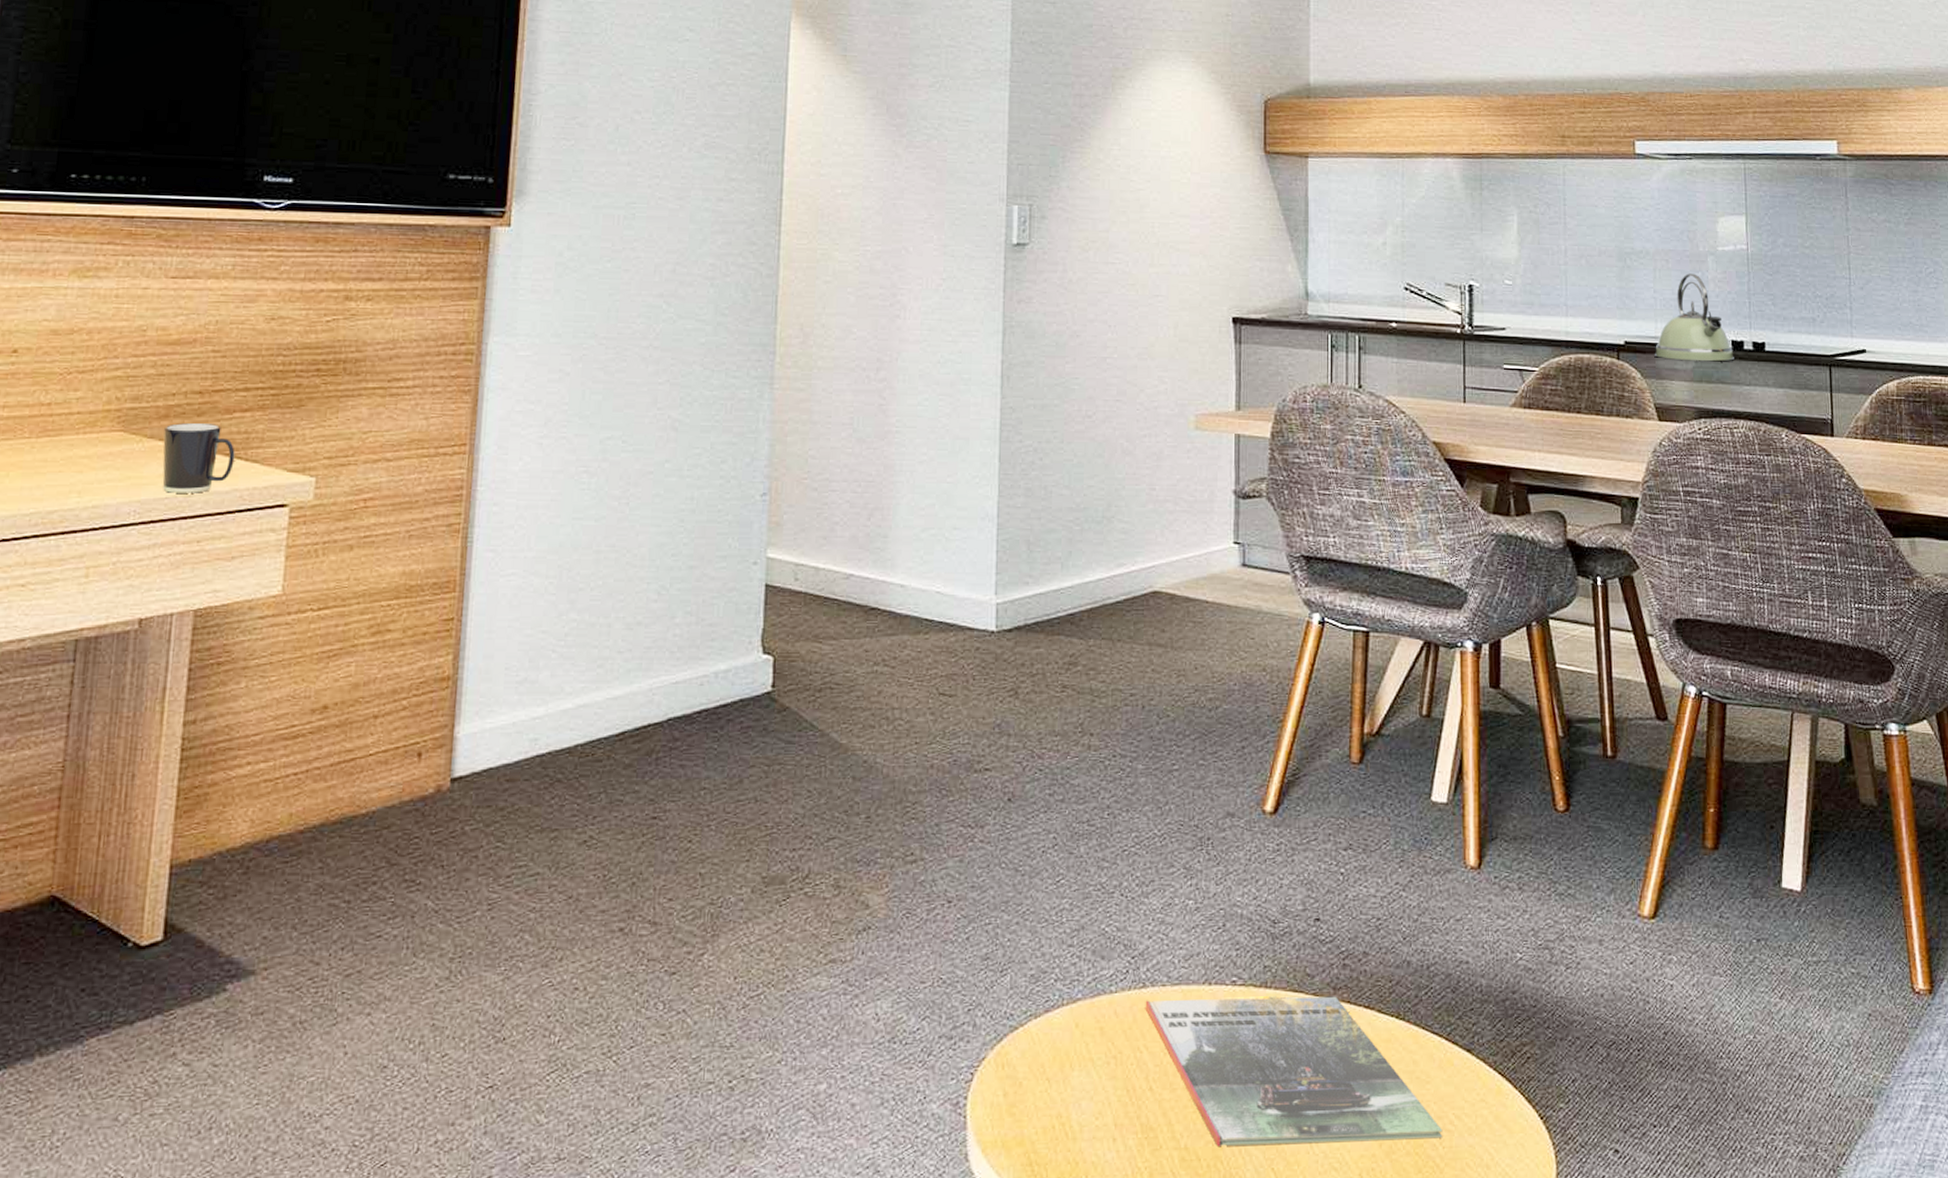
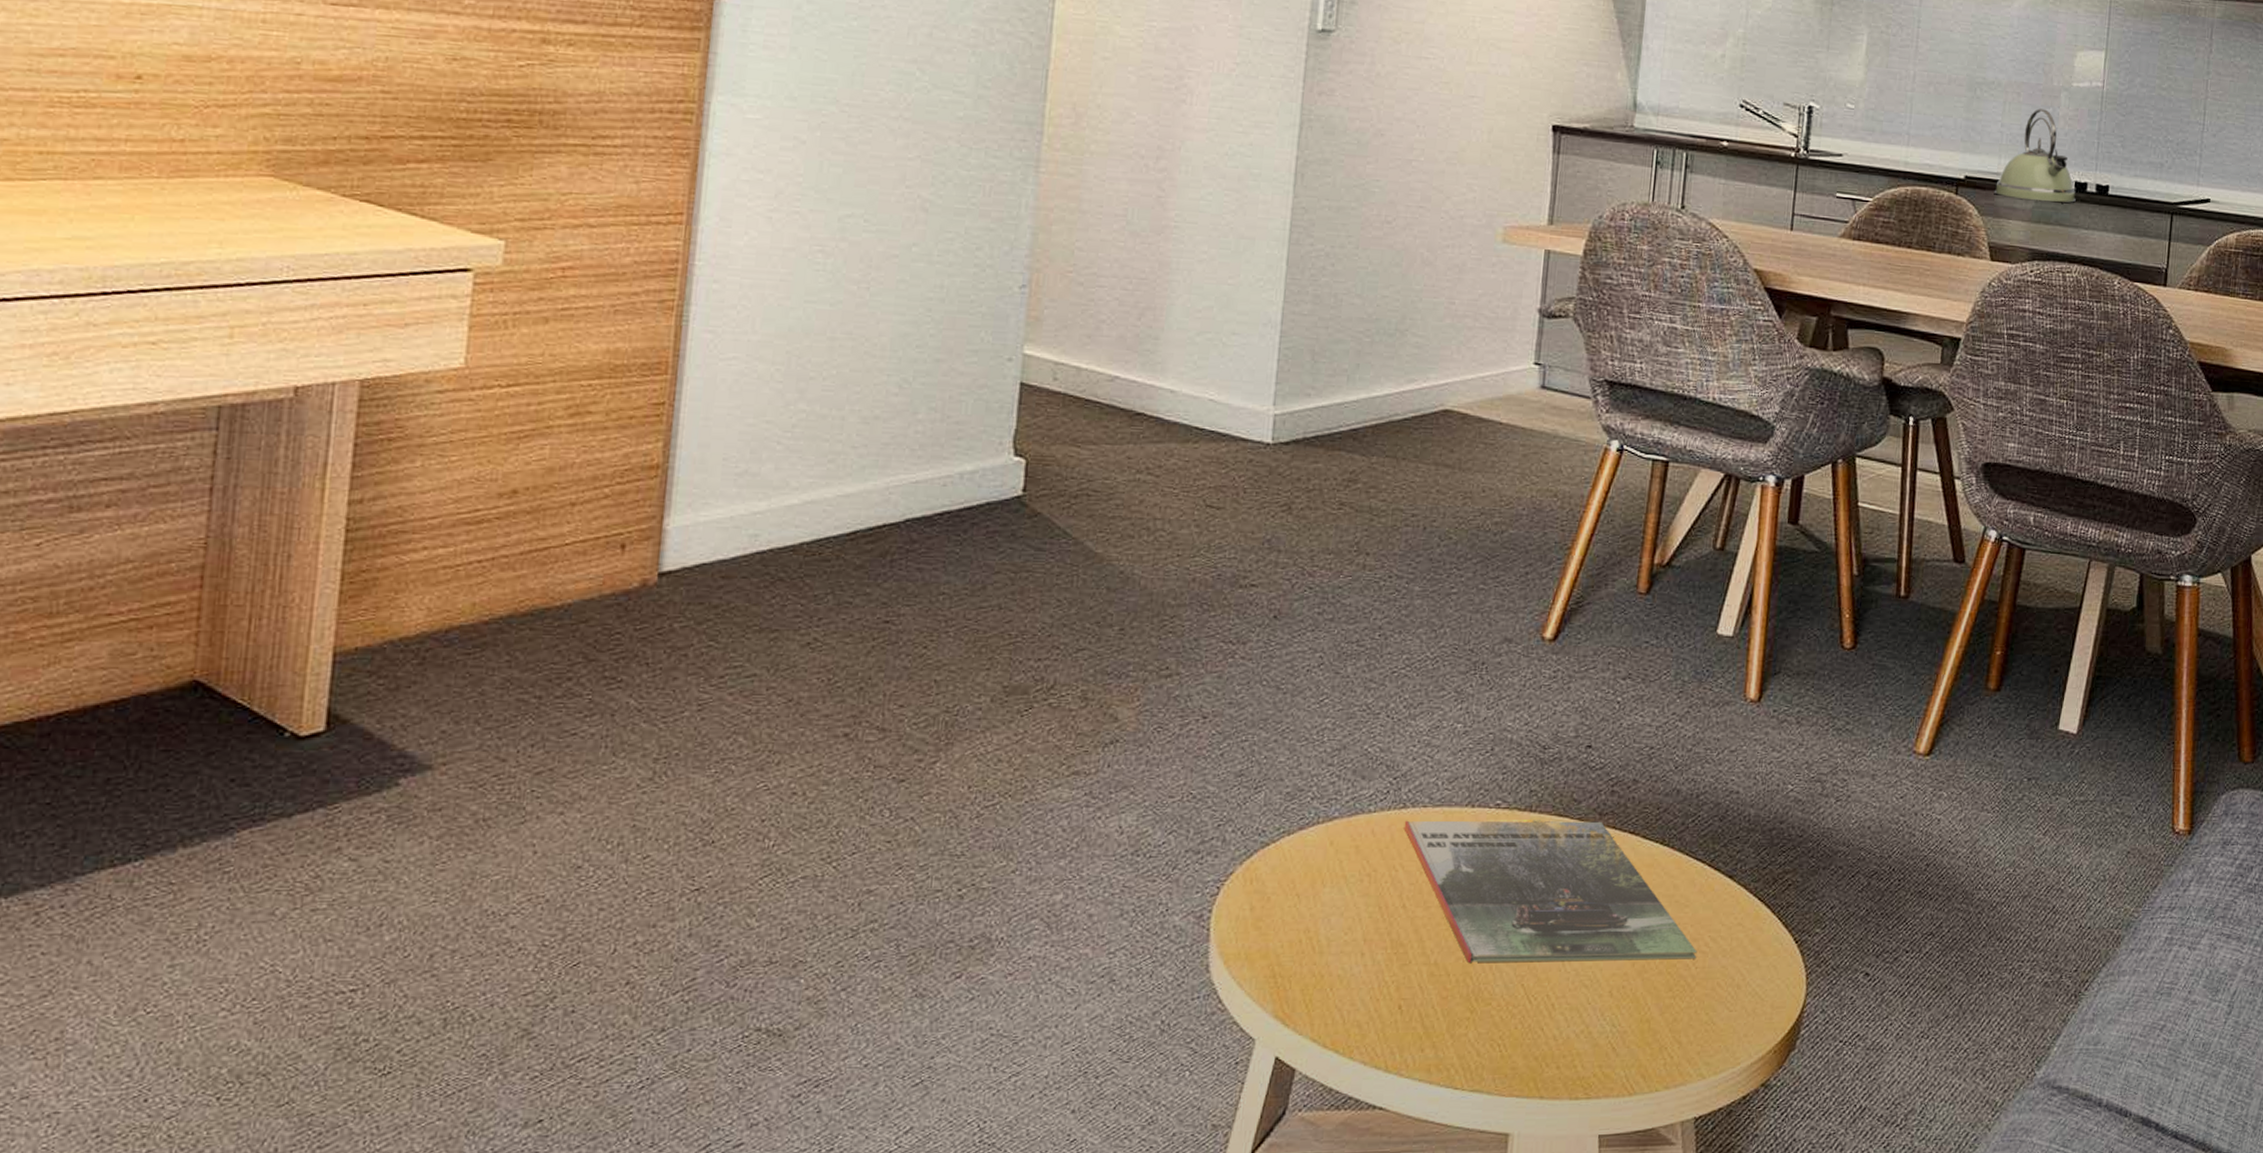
mug: present [162,423,235,493] -> none [321,171,409,251]

